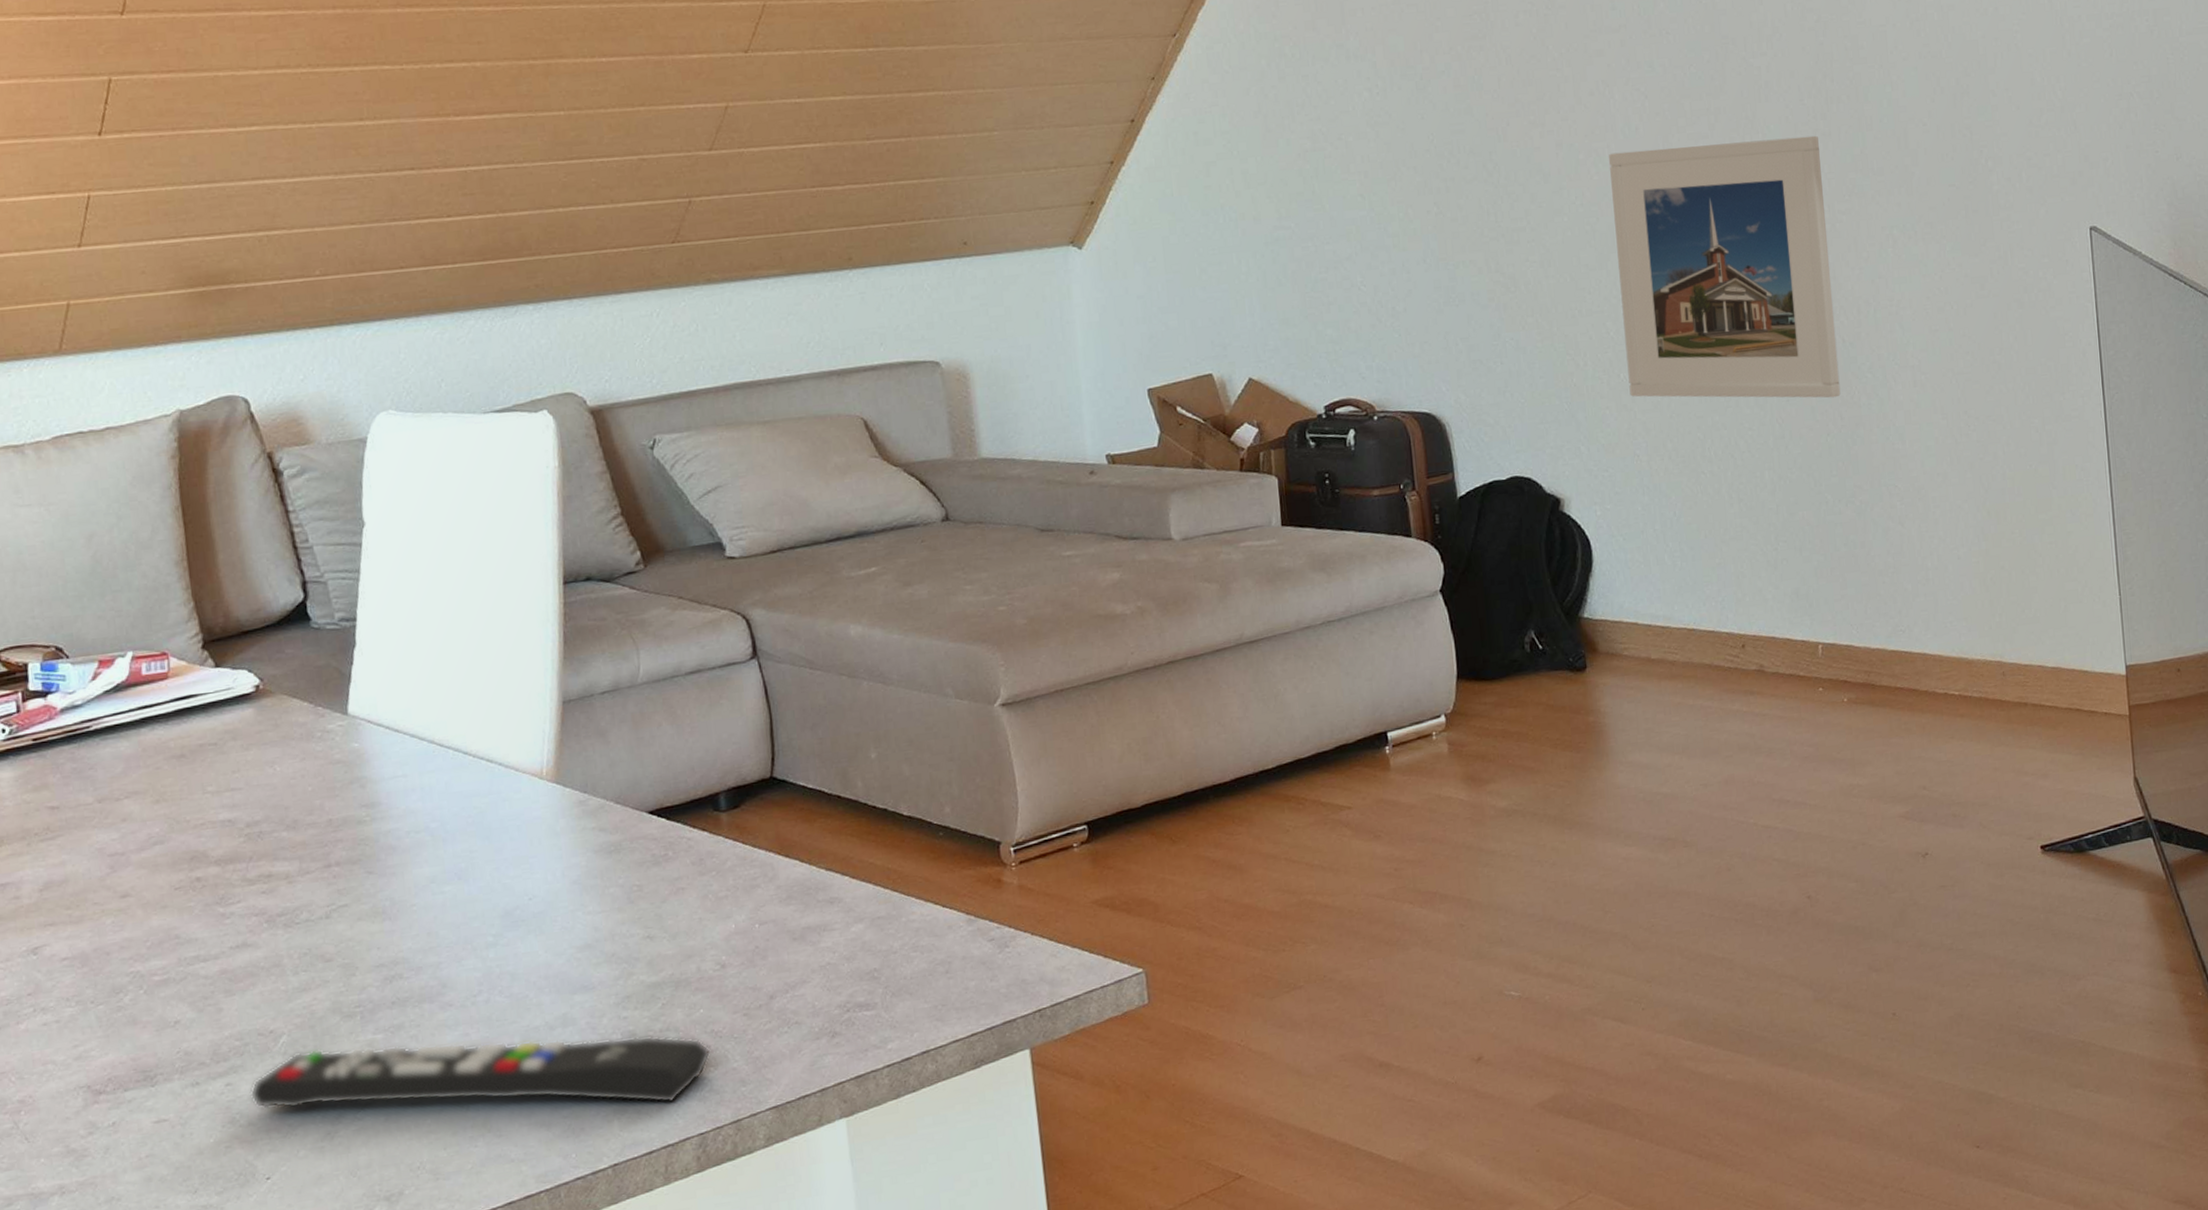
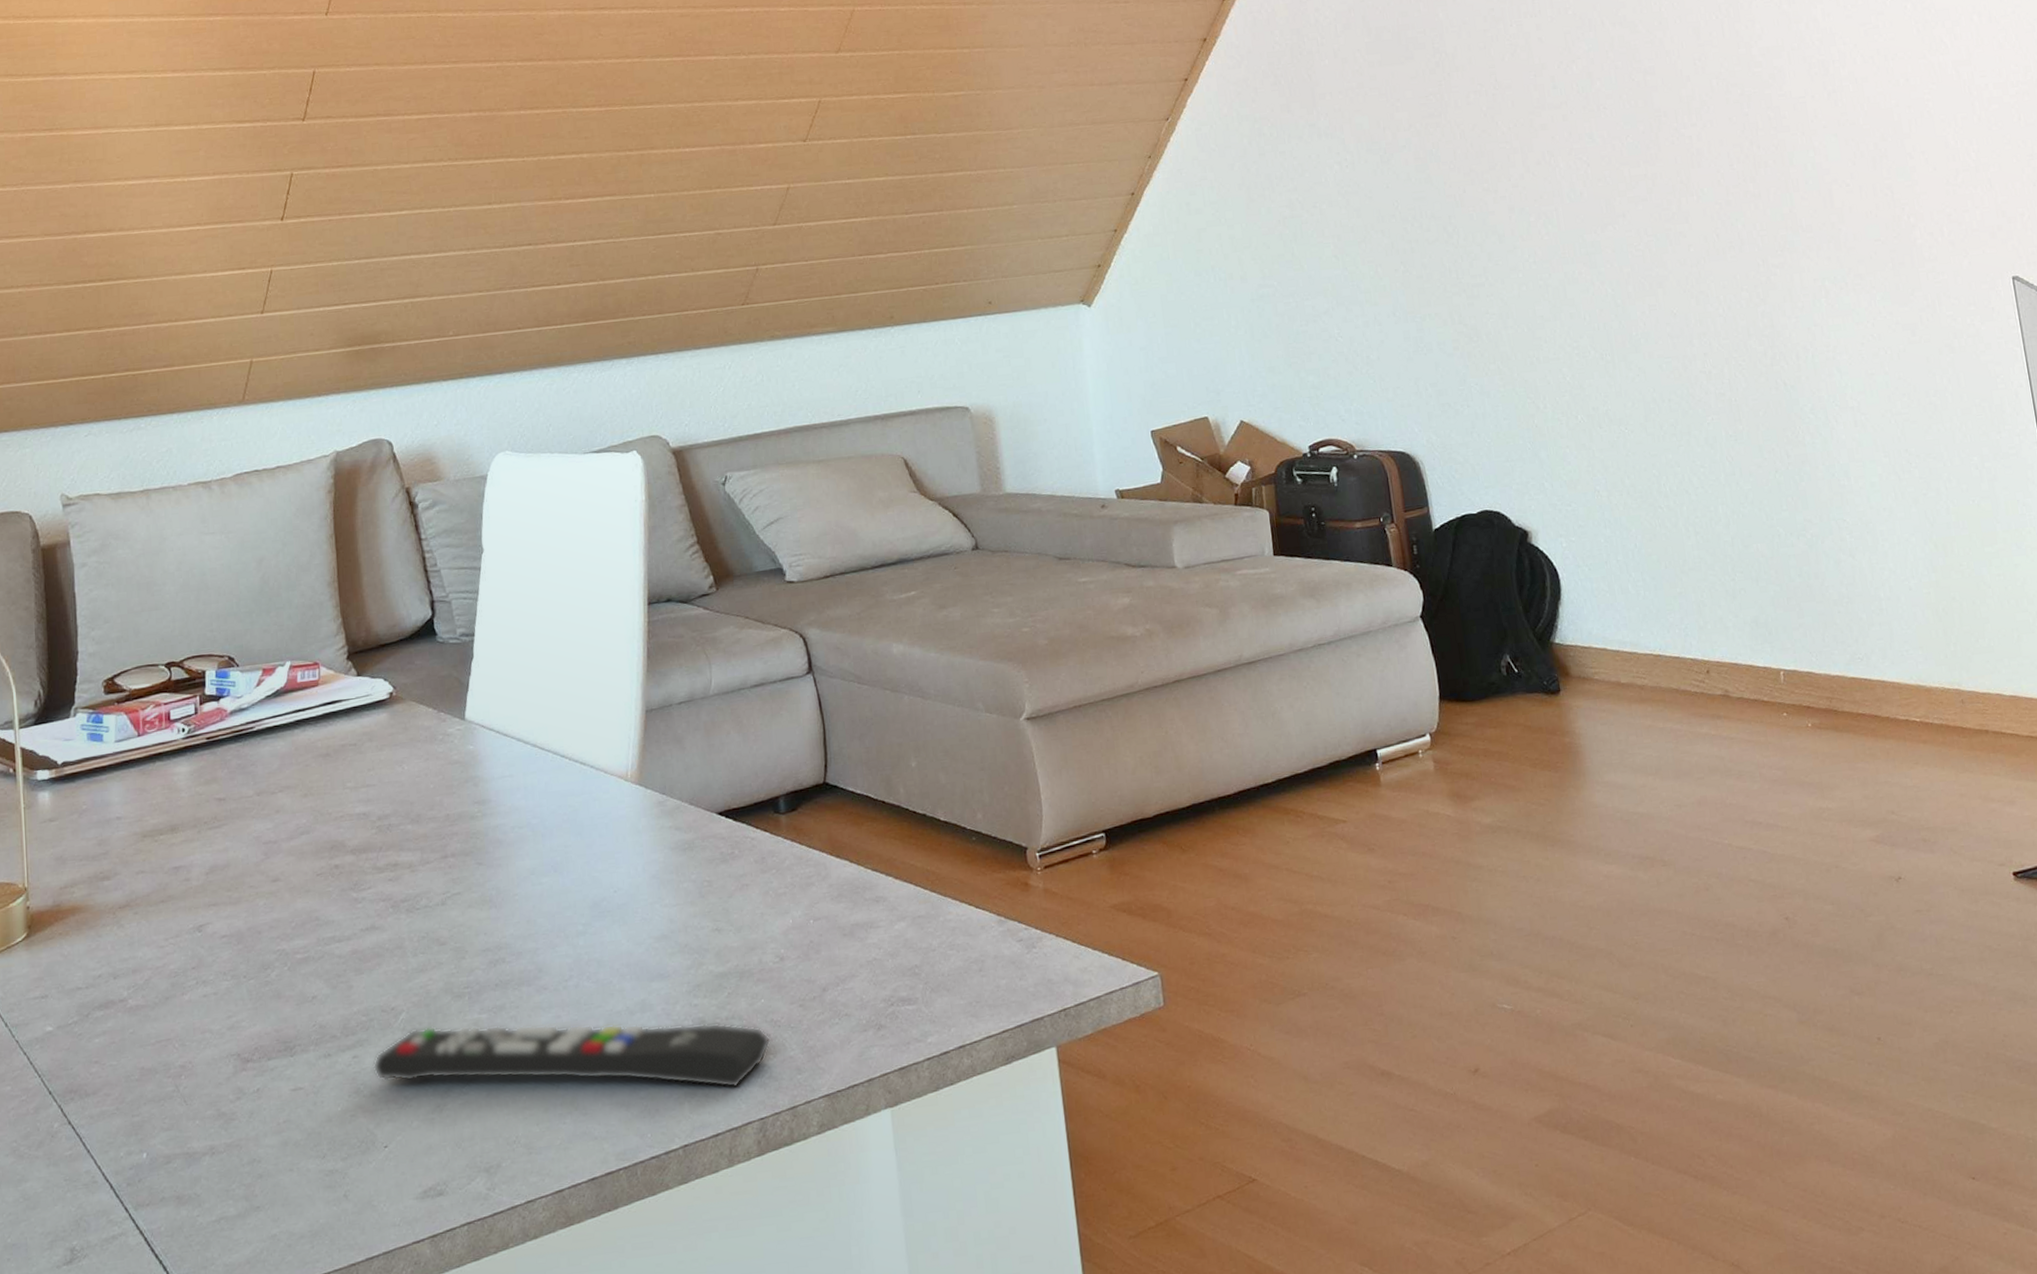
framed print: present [1609,135,1841,398] -> none [1557,197,1786,438]

